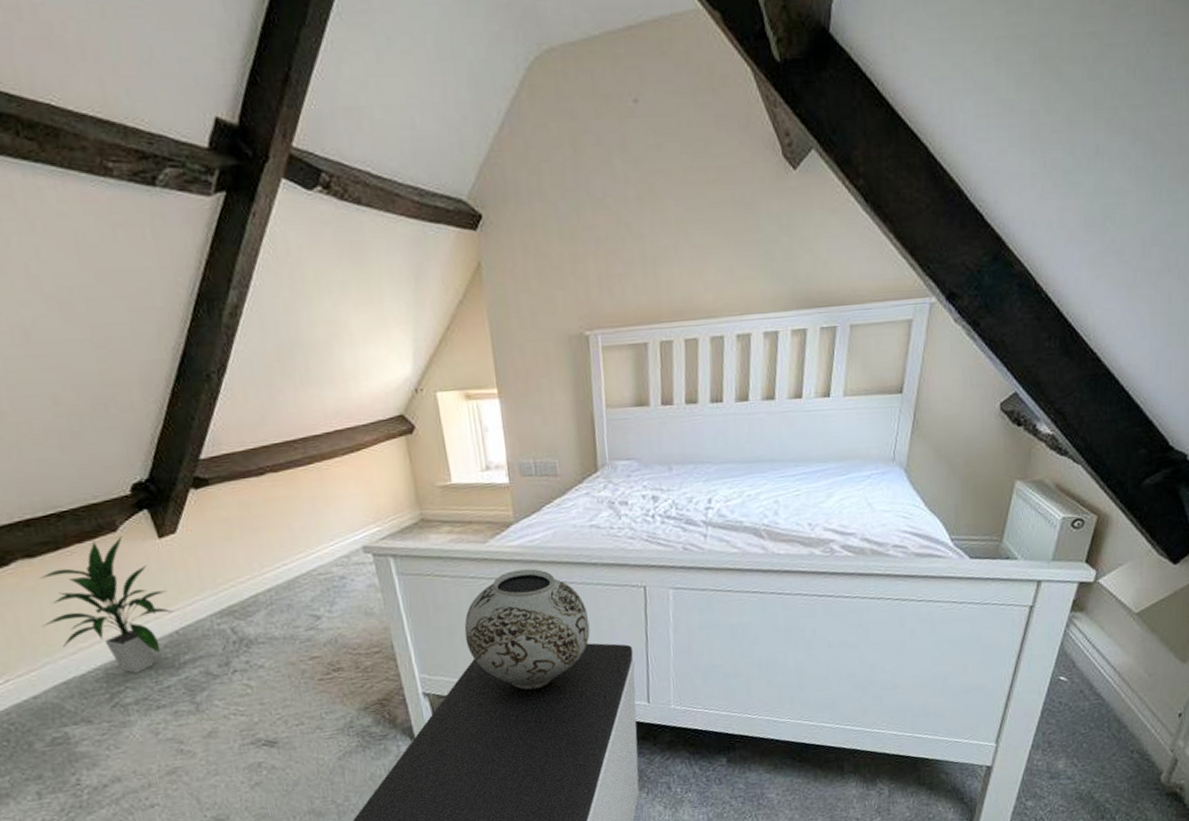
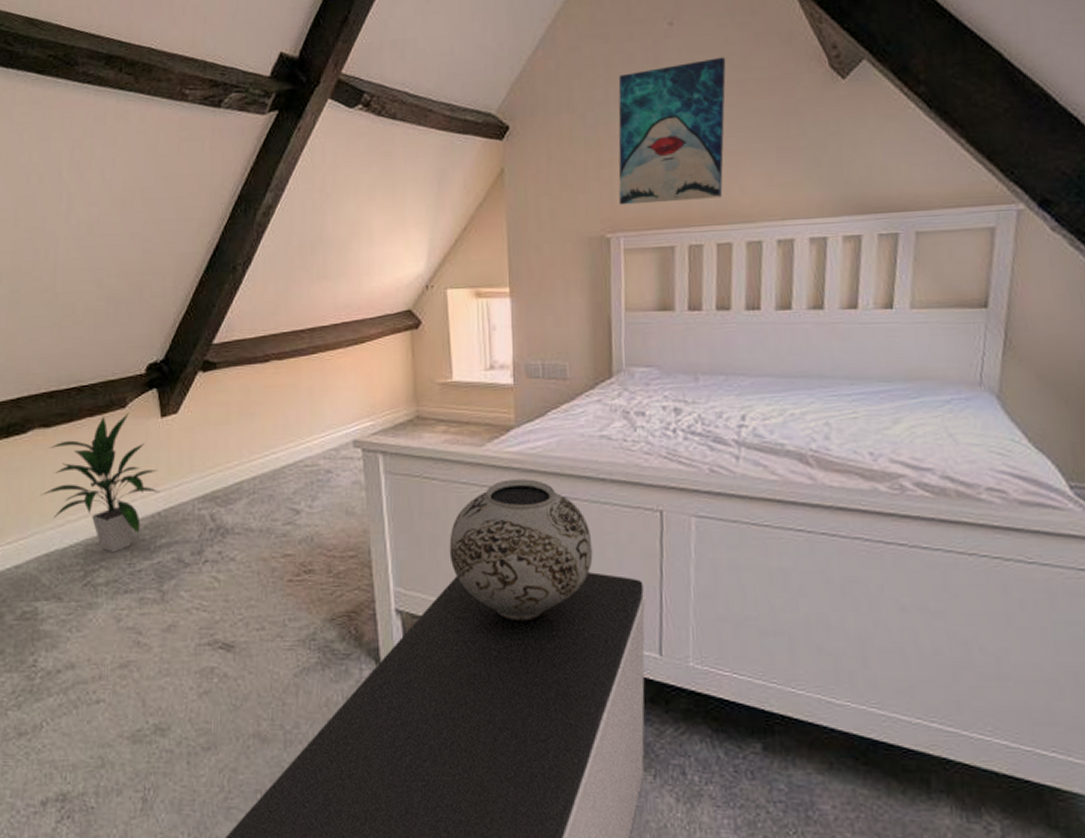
wall art: none [587,142,690,302] -> present [618,57,726,205]

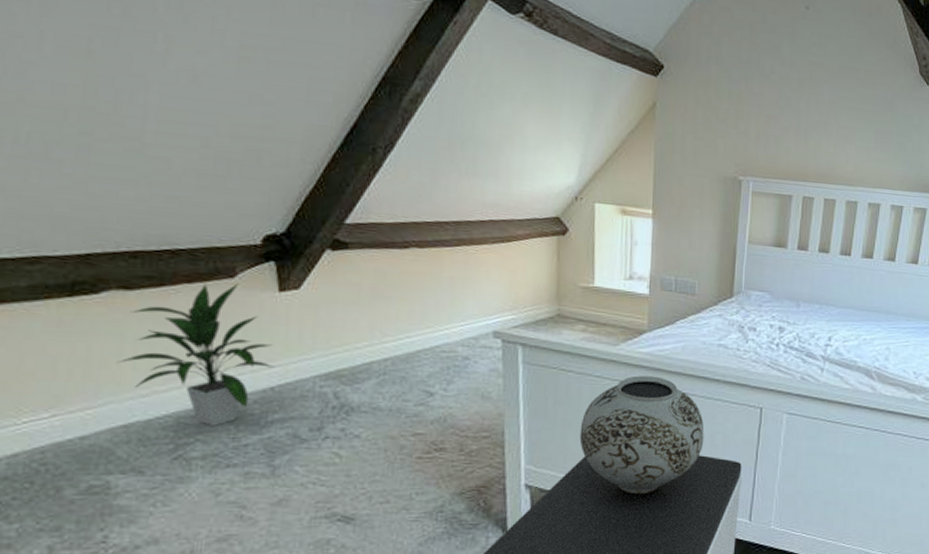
wall art: present [618,57,726,205] -> none [752,42,846,162]

